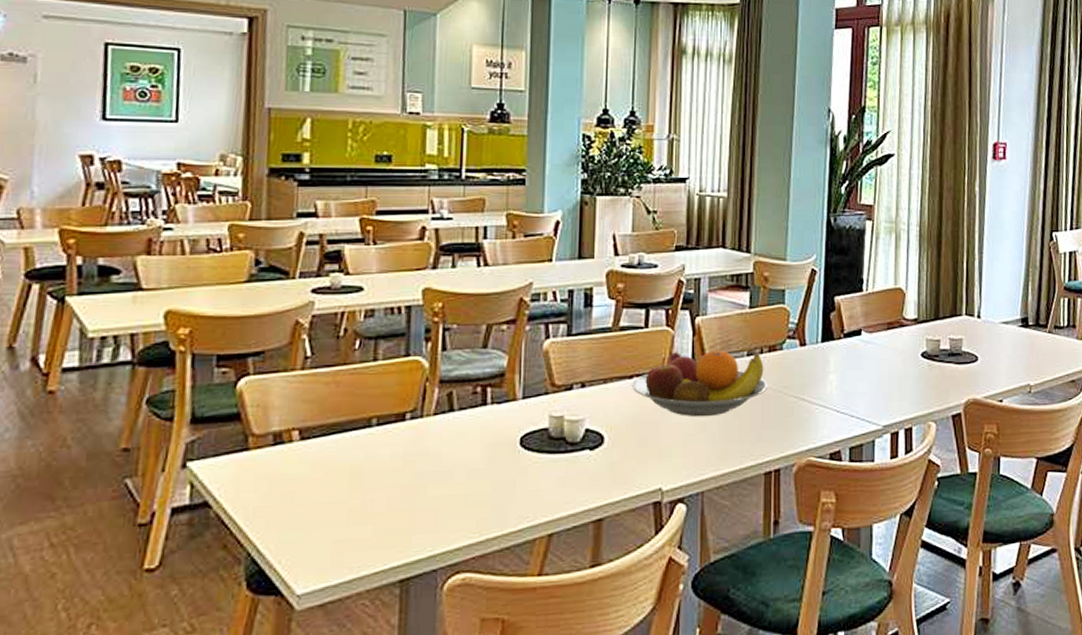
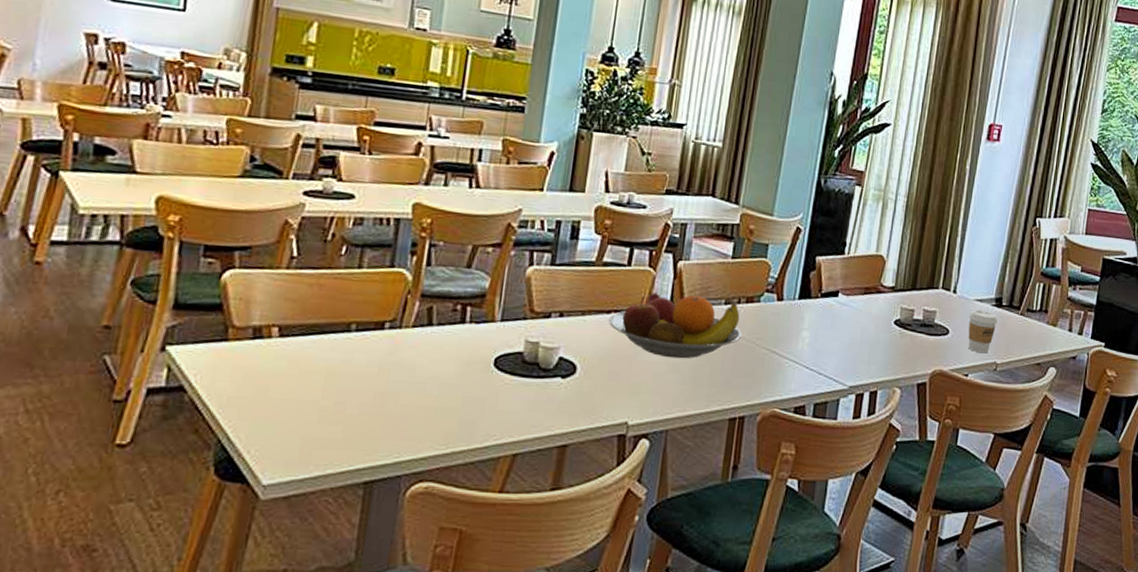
coffee cup: none [996,332,1026,377] -> present [968,309,998,354]

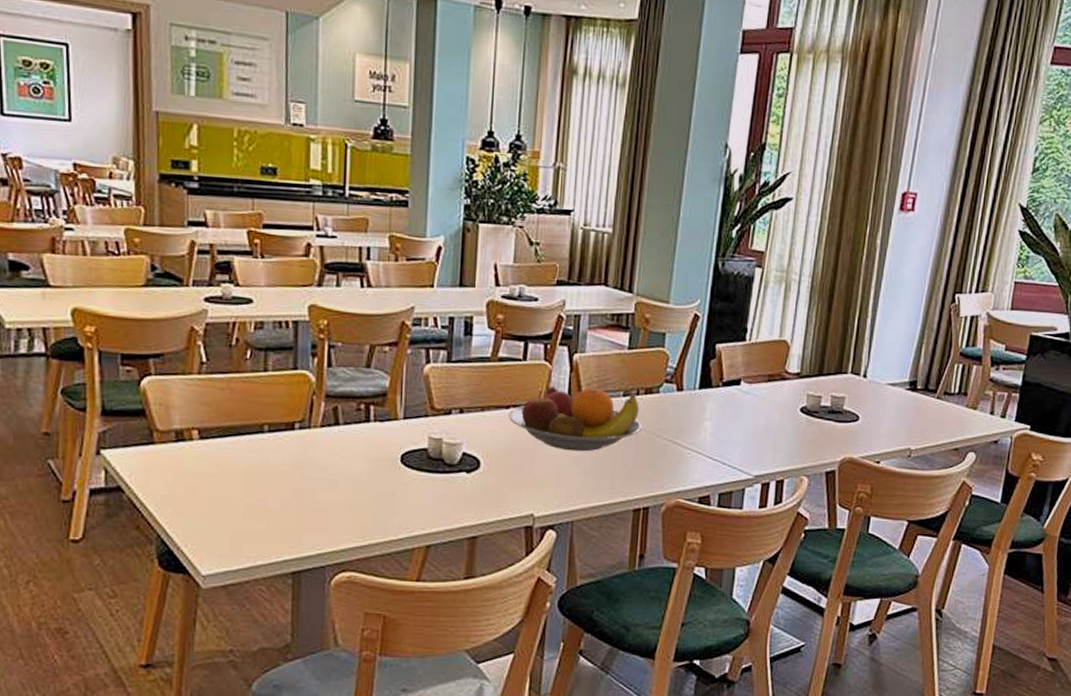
coffee cup: present [968,309,998,354] -> none [879,394,912,440]

